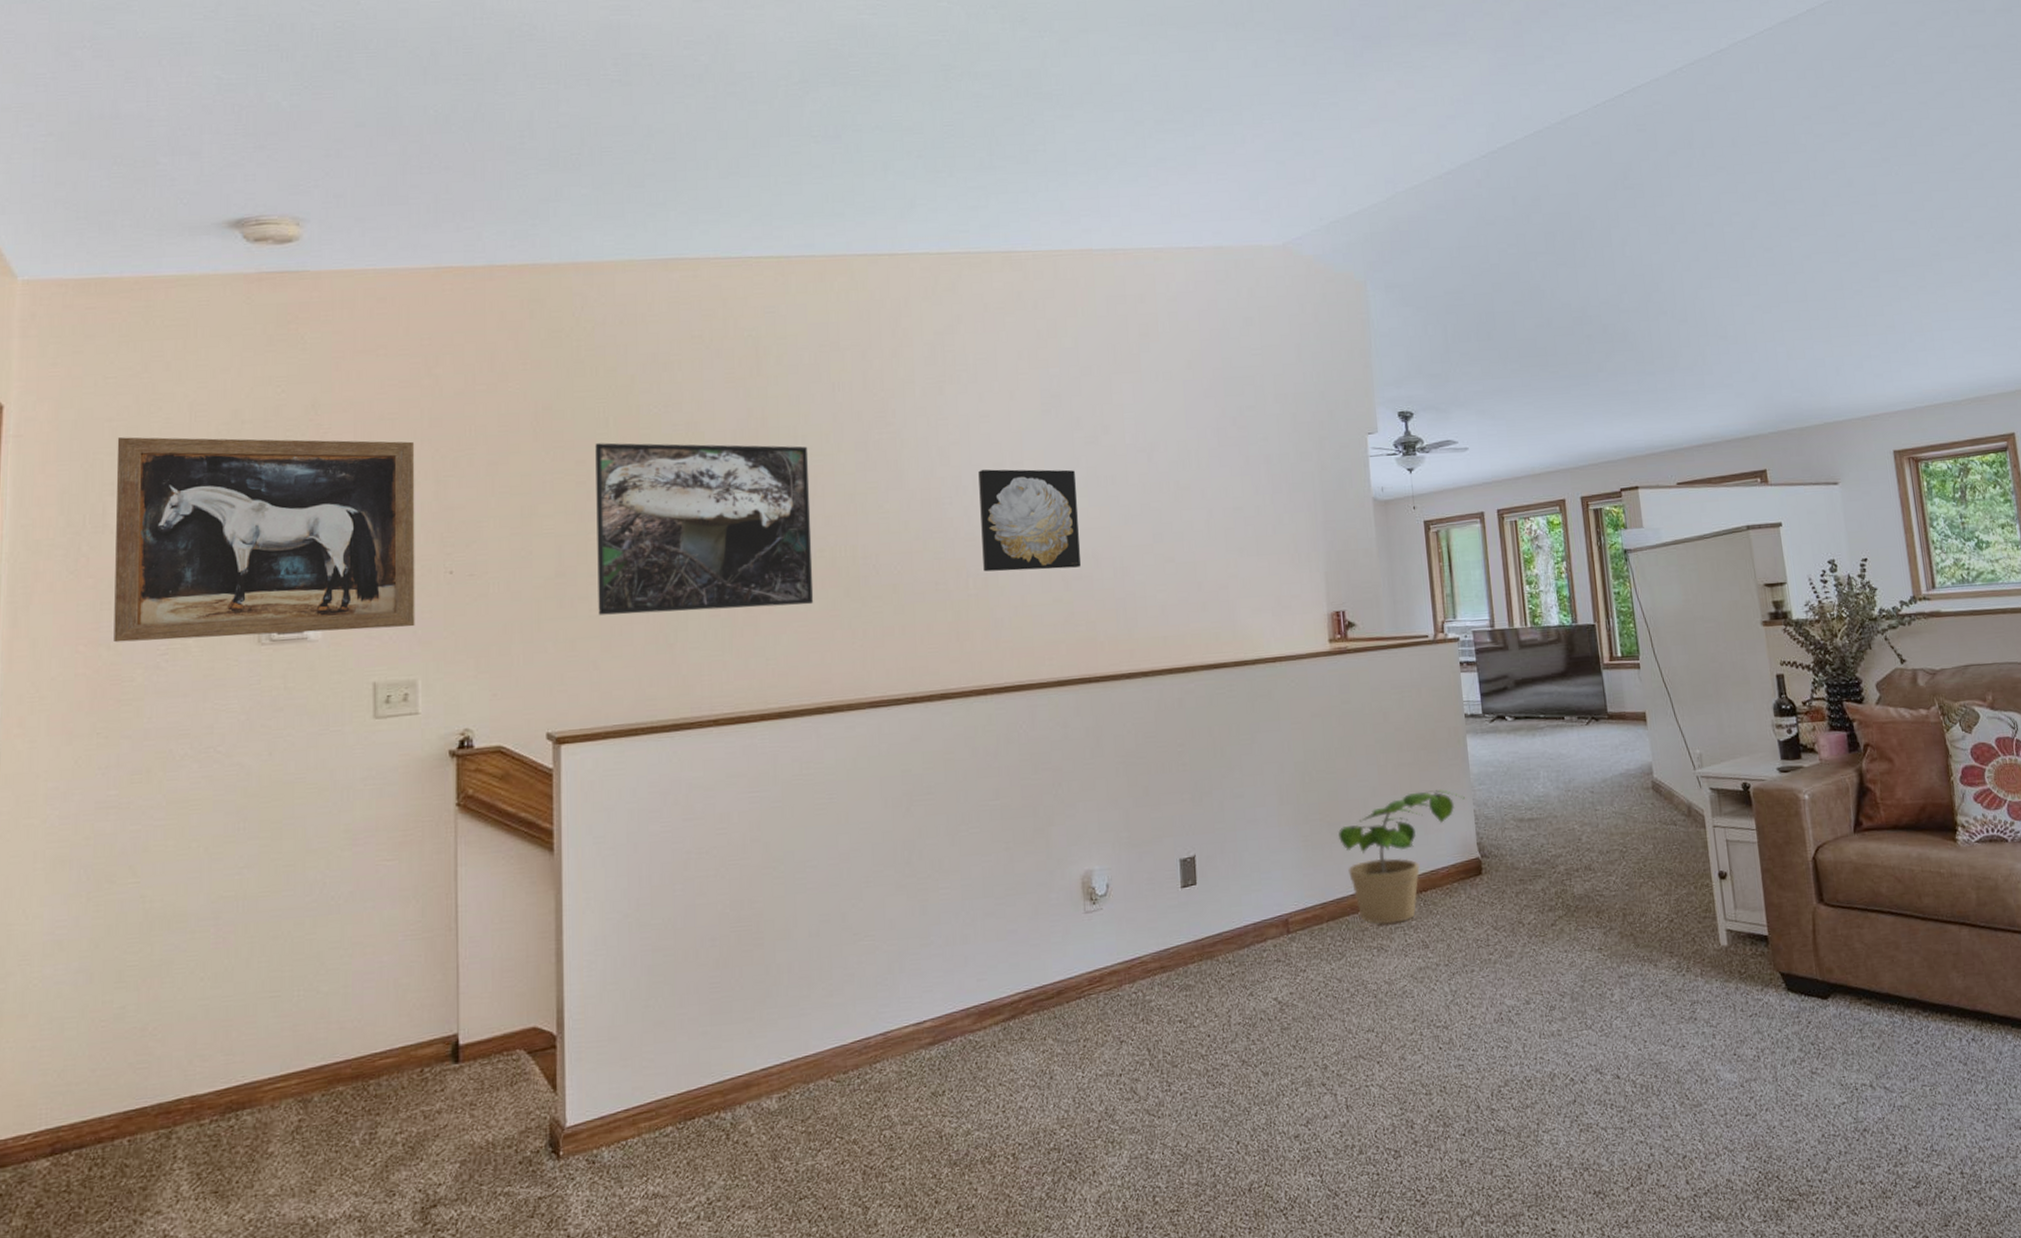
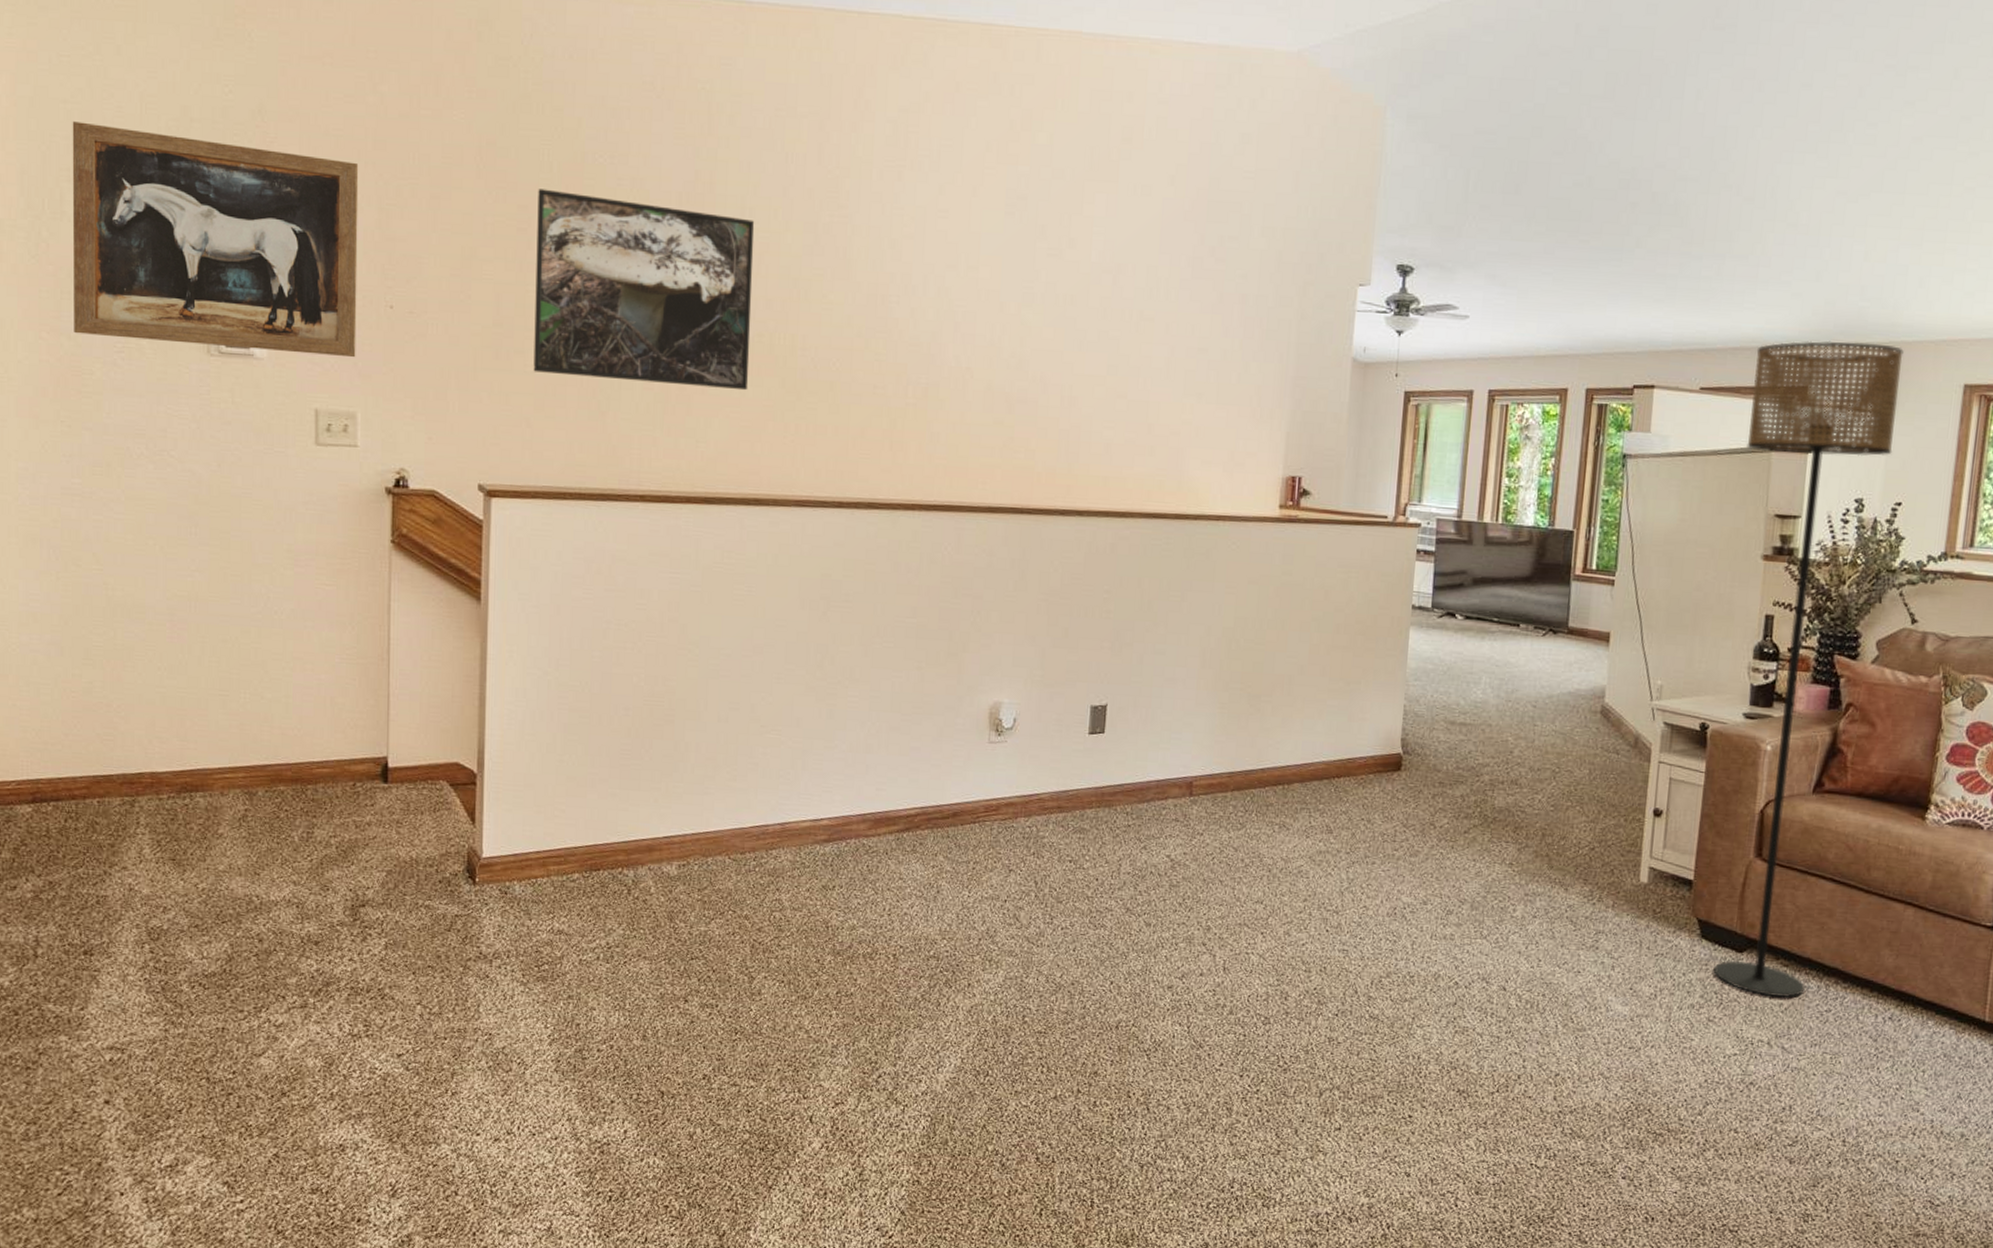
wall art: present [978,469,1082,572] -> none [925,270,1034,390]
potted plant: present [1339,789,1465,925] -> none [1257,677,1397,805]
floor lamp: none [1717,426,1891,1039] -> present [1713,341,1904,998]

